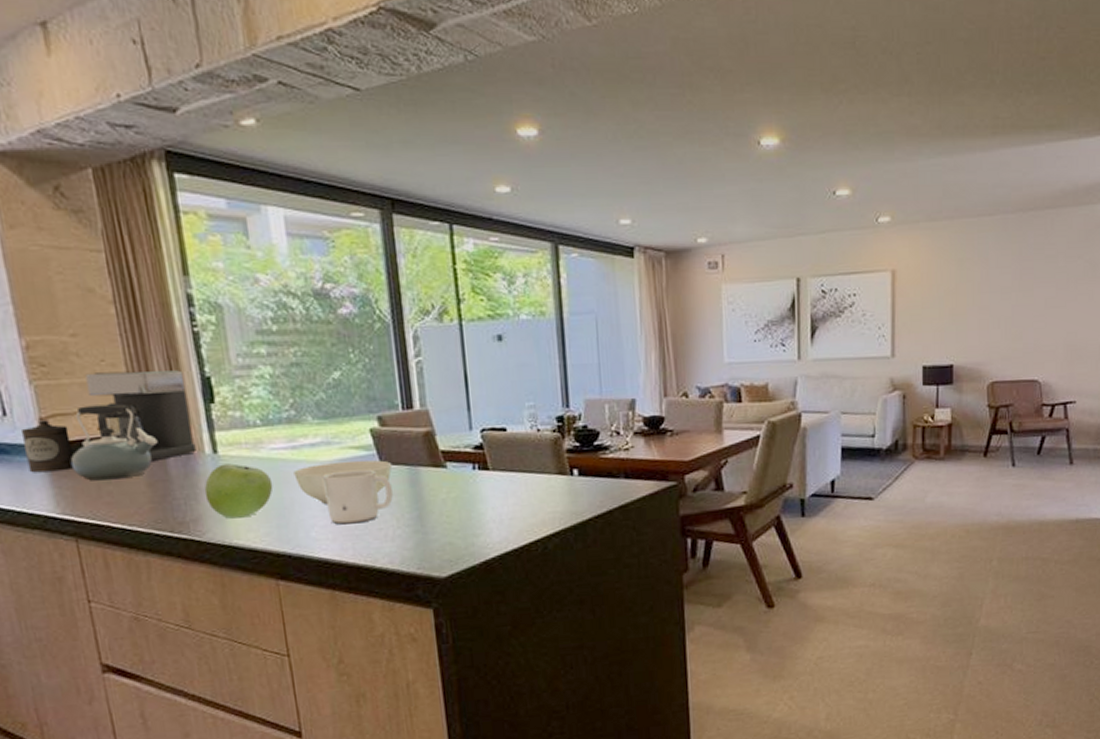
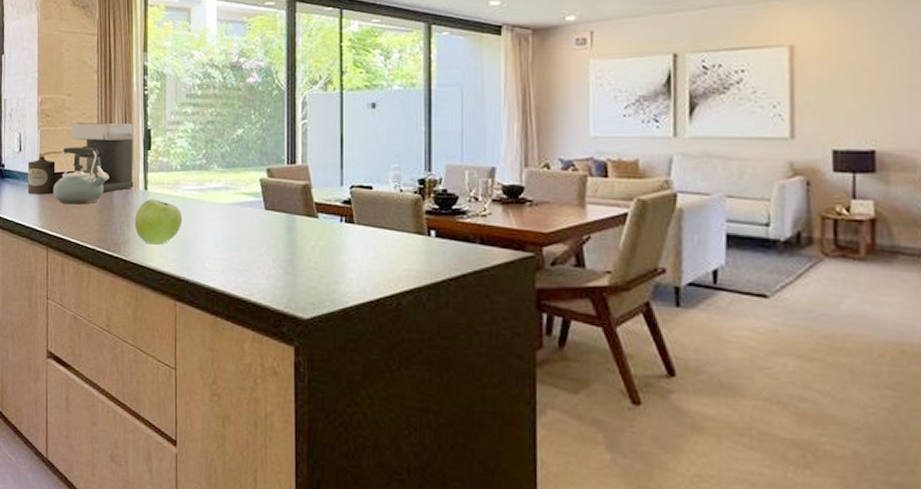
bowl: present [293,460,393,504] -> none [199,204,274,240]
mug: present [323,469,393,525] -> none [220,213,272,260]

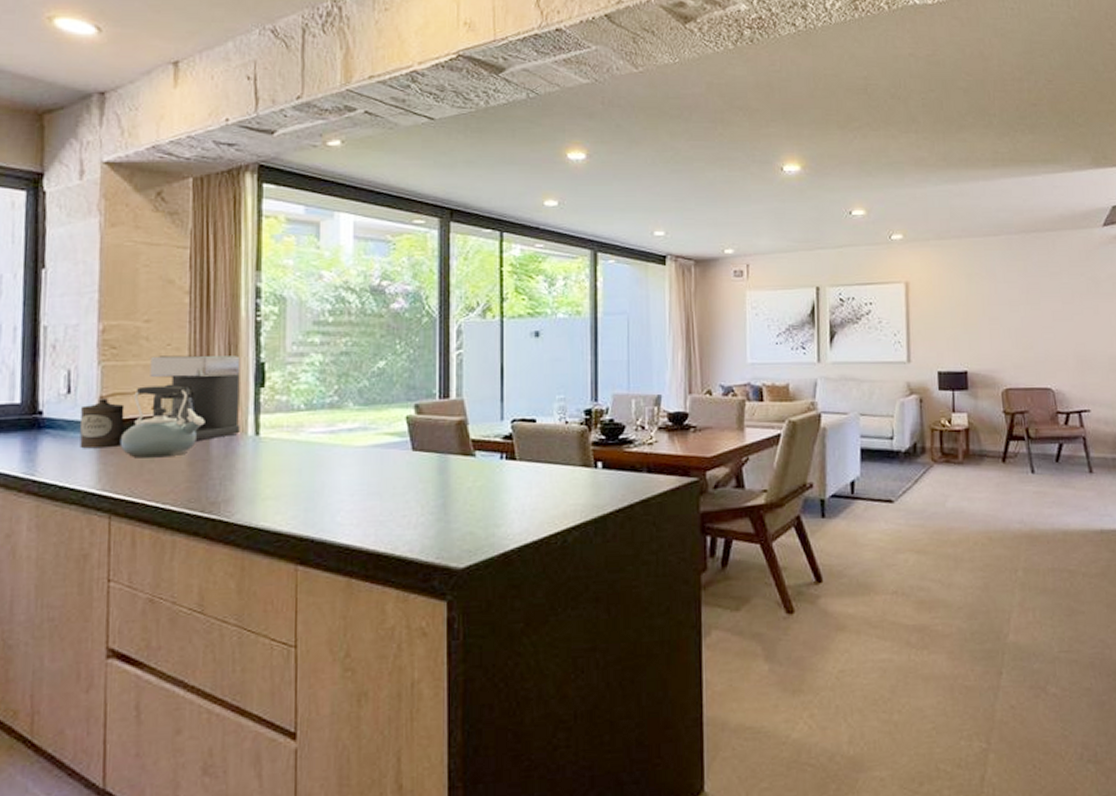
fruit: present [134,199,183,245] -> none [240,446,307,500]

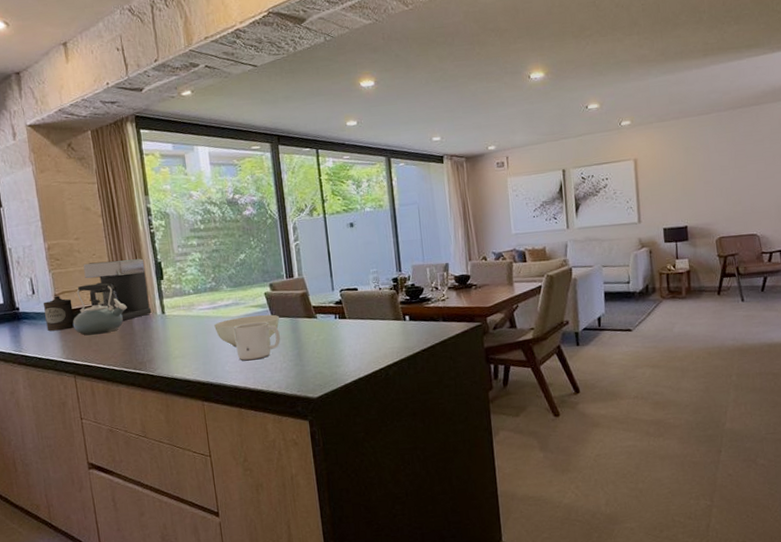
bowl: none [328,446,424,489] -> present [214,314,280,347]
mug: none [355,455,420,510] -> present [234,321,280,361]

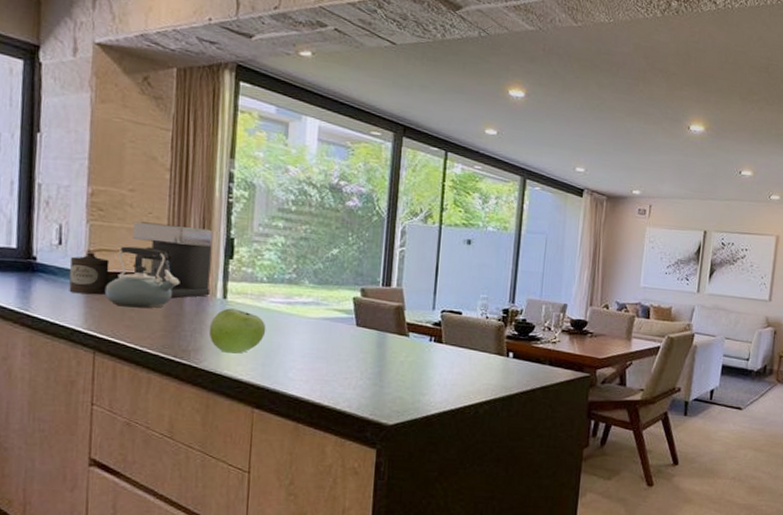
fruit: none [156,320,201,359] -> present [209,308,266,353]
bowl: present [214,314,280,347] -> none [285,319,366,352]
mug: present [234,321,280,361] -> none [306,327,362,371]

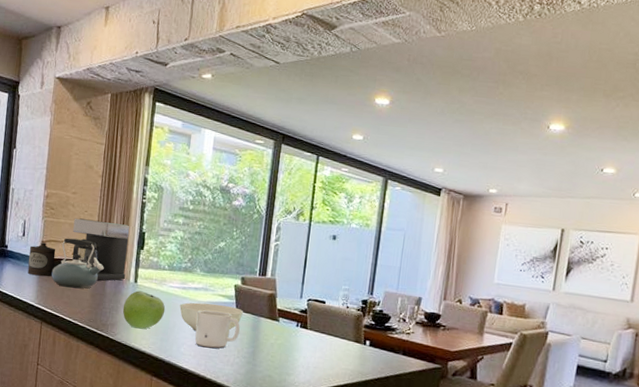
bowl: none [285,319,366,352] -> present [179,302,244,331]
mug: none [306,327,362,371] -> present [195,310,240,349]

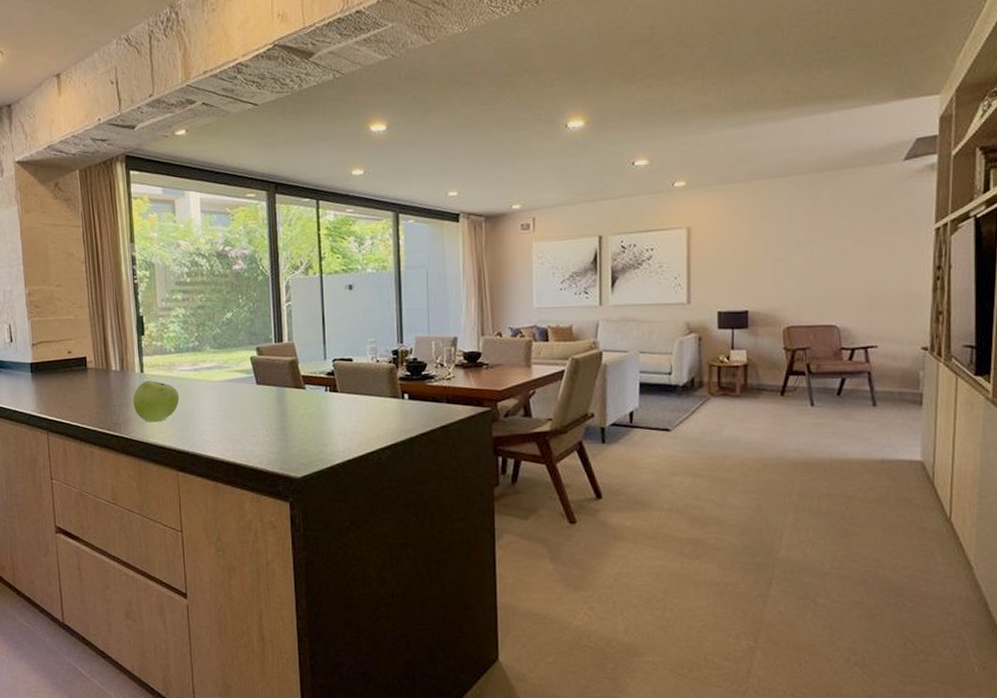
canister: present [27,242,56,277] -> none [20,345,51,383]
kettle: present [51,238,104,289] -> none [48,335,105,390]
coffee maker: present [72,218,130,281] -> none [63,311,130,377]
bowl: present [179,302,244,331] -> none [194,381,265,414]
mug: present [195,310,240,349] -> none [215,388,264,431]

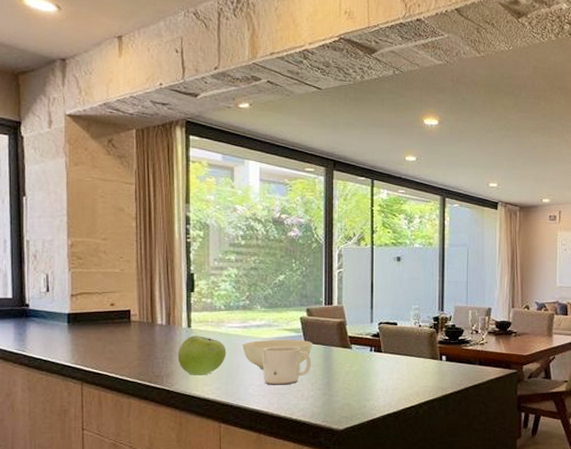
bowl: none [194,381,265,414] -> present [242,339,313,369]
mug: none [215,388,264,431] -> present [263,346,311,385]

